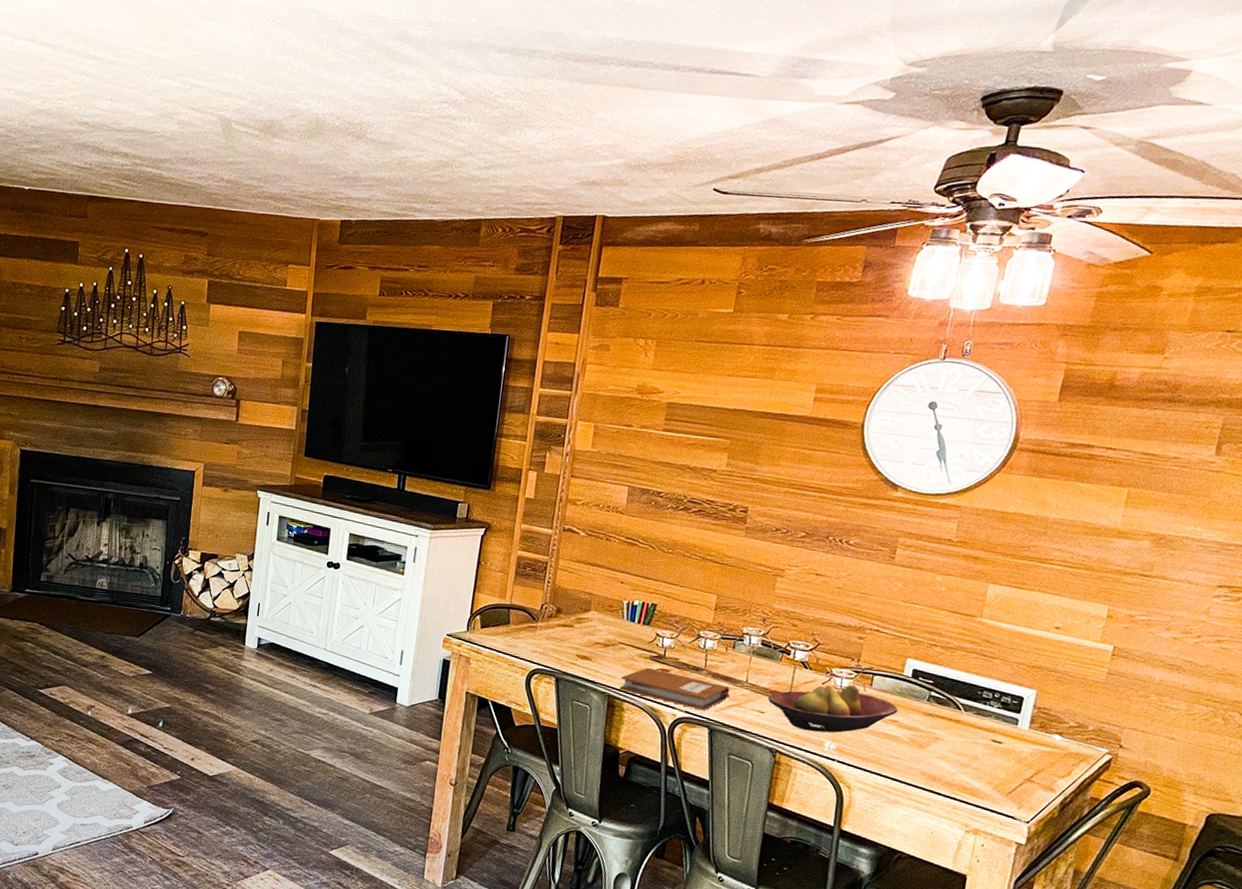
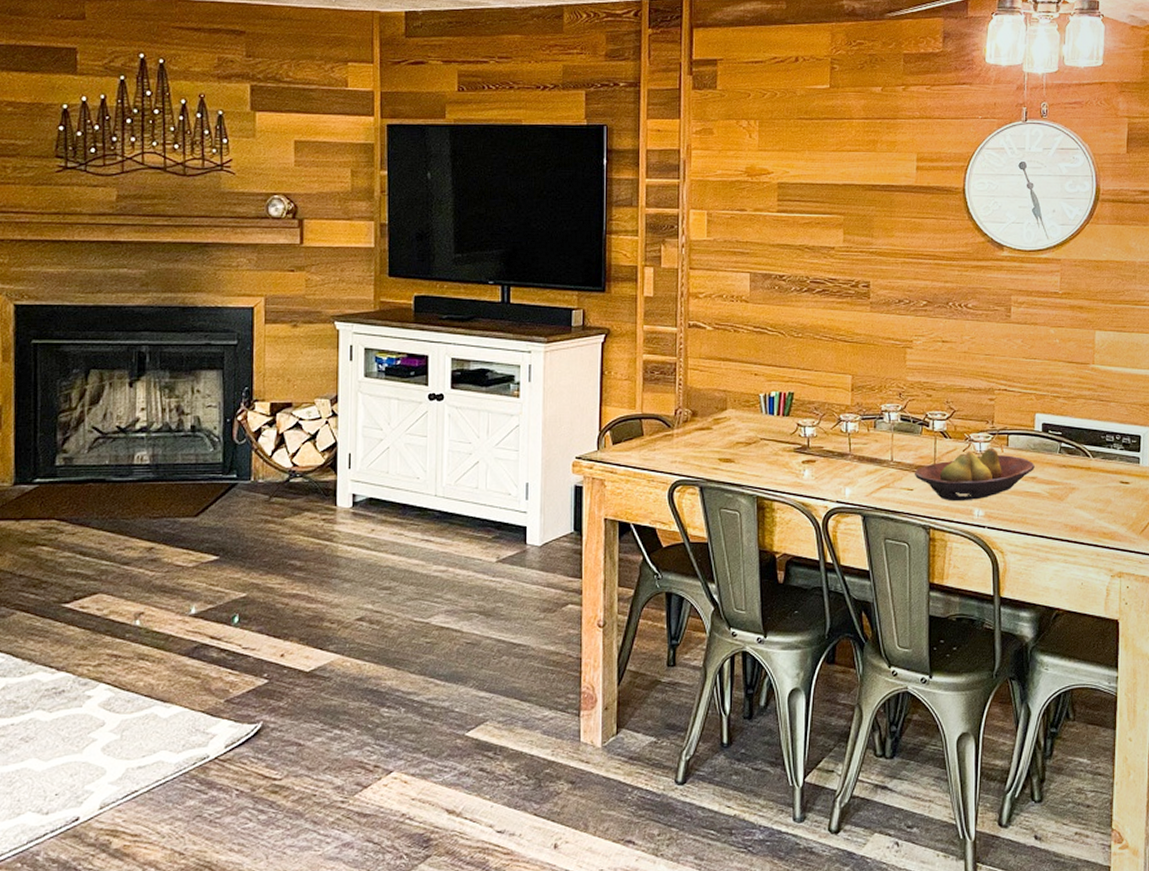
notebook: present [619,667,731,711] -> none [767,460,879,498]

